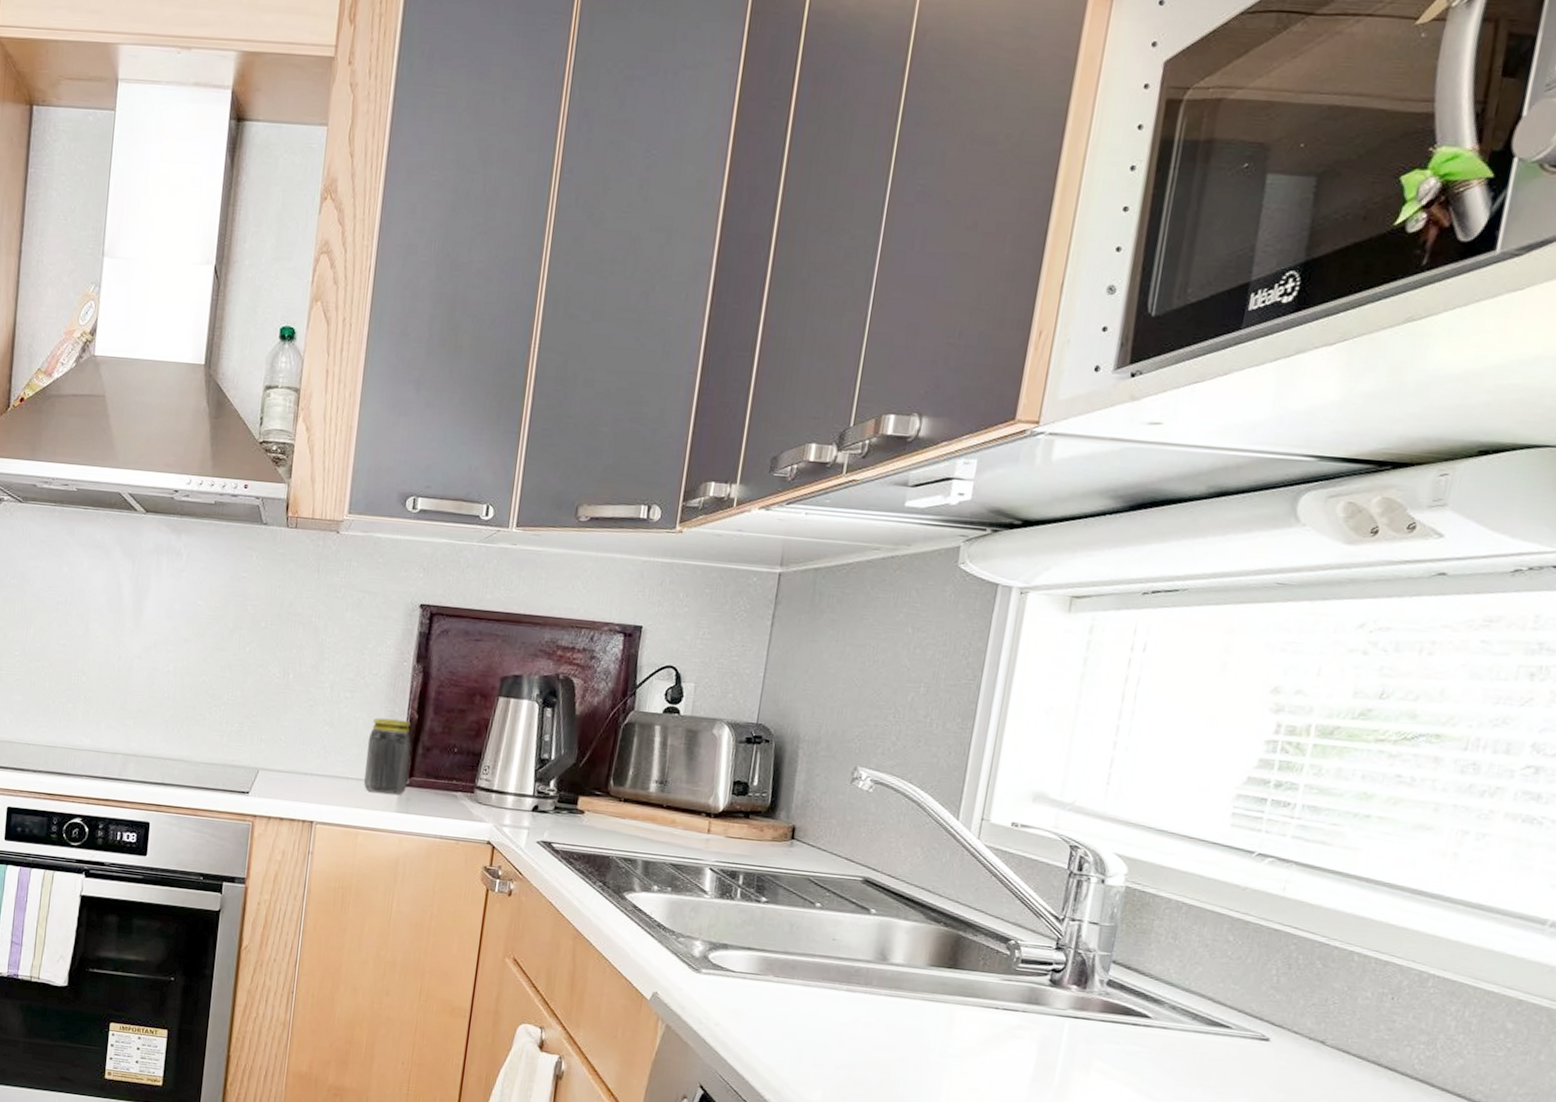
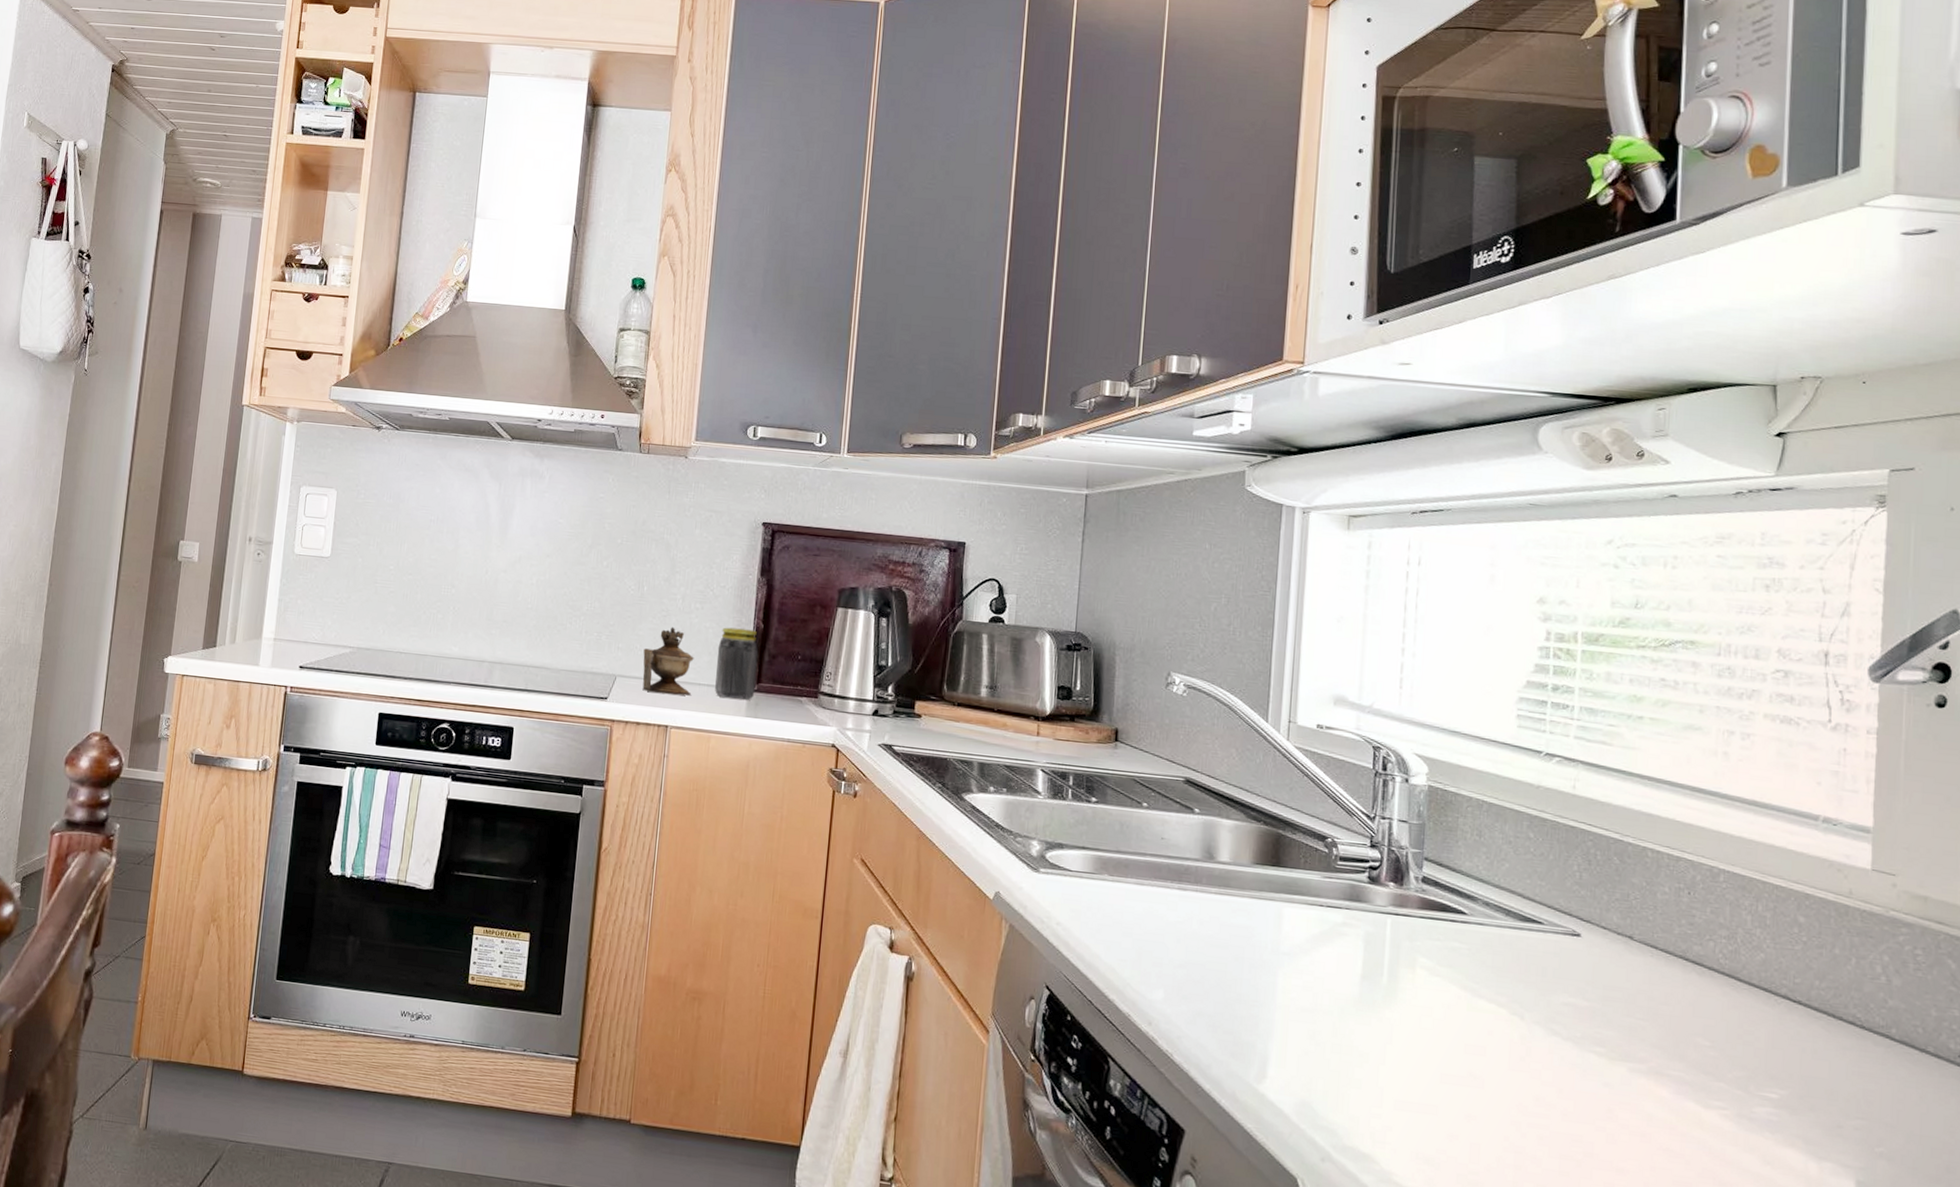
oil lamp: none [287,717,342,790] -> present [642,626,694,696]

